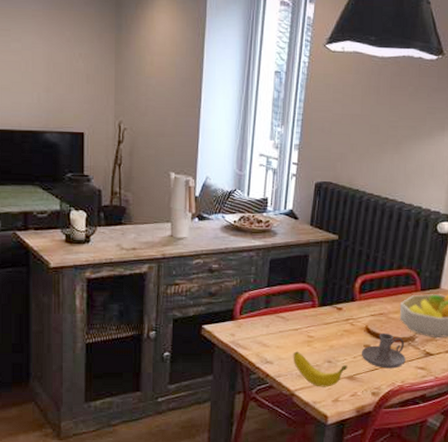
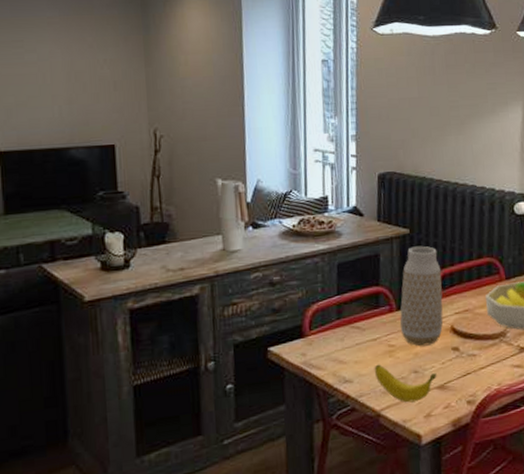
vase: none [321,252,363,341] -> present [400,246,444,346]
candle holder: present [361,332,406,369] -> none [449,331,500,372]

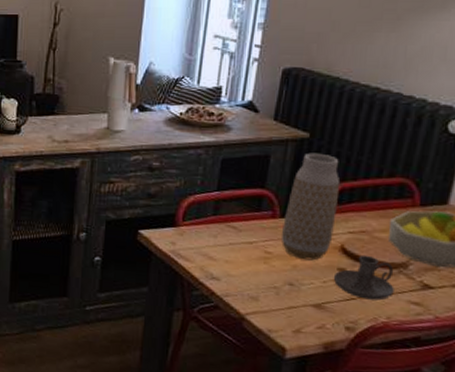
banana: present [374,364,437,403] -> none [245,268,315,315]
candle holder: none [449,331,500,372] -> present [333,255,394,301]

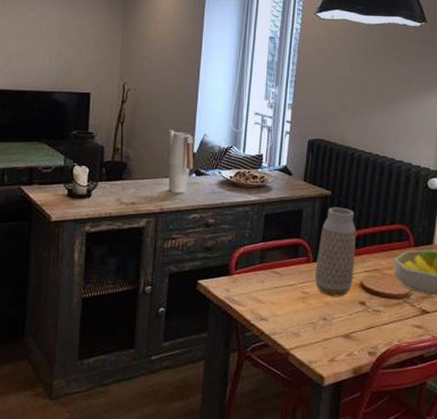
candle holder: present [333,255,394,301] -> none [356,289,402,327]

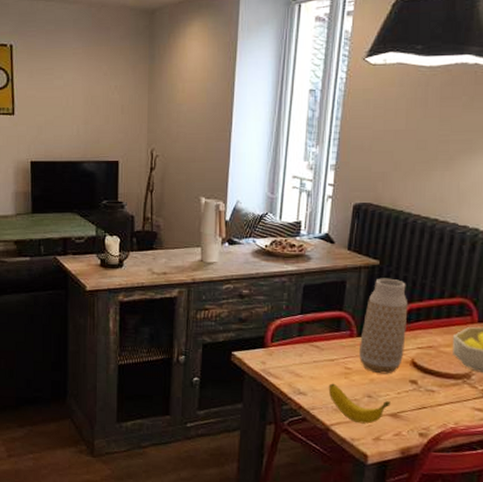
banana: none [288,308,343,346] -> present [328,383,391,424]

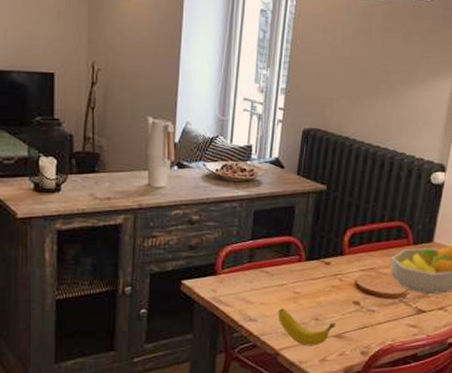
vase: present [359,278,408,374] -> none [307,203,353,297]

